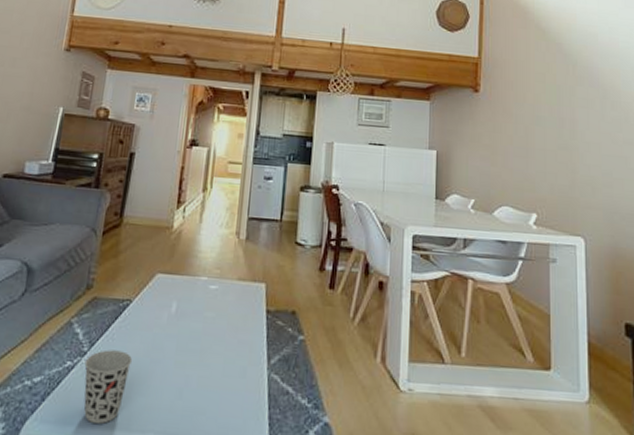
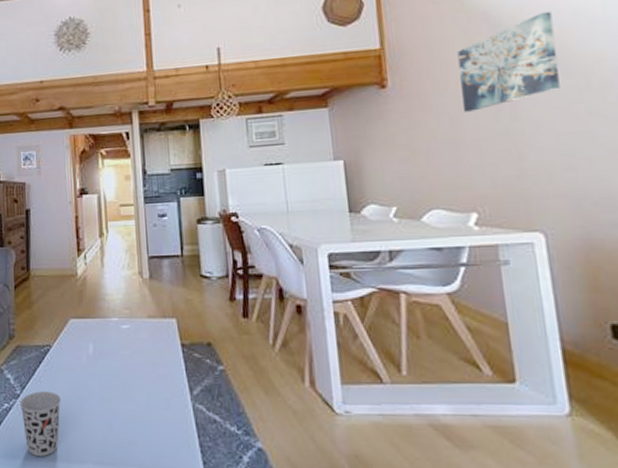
wall art: none [535,53,608,125] -> present [457,11,560,112]

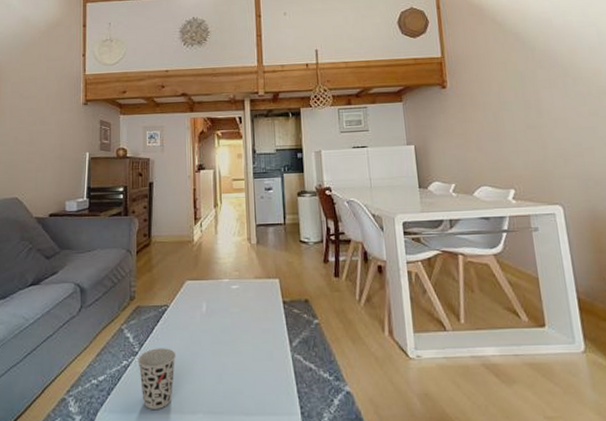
wall art: present [457,11,560,112] -> none [497,35,570,110]

